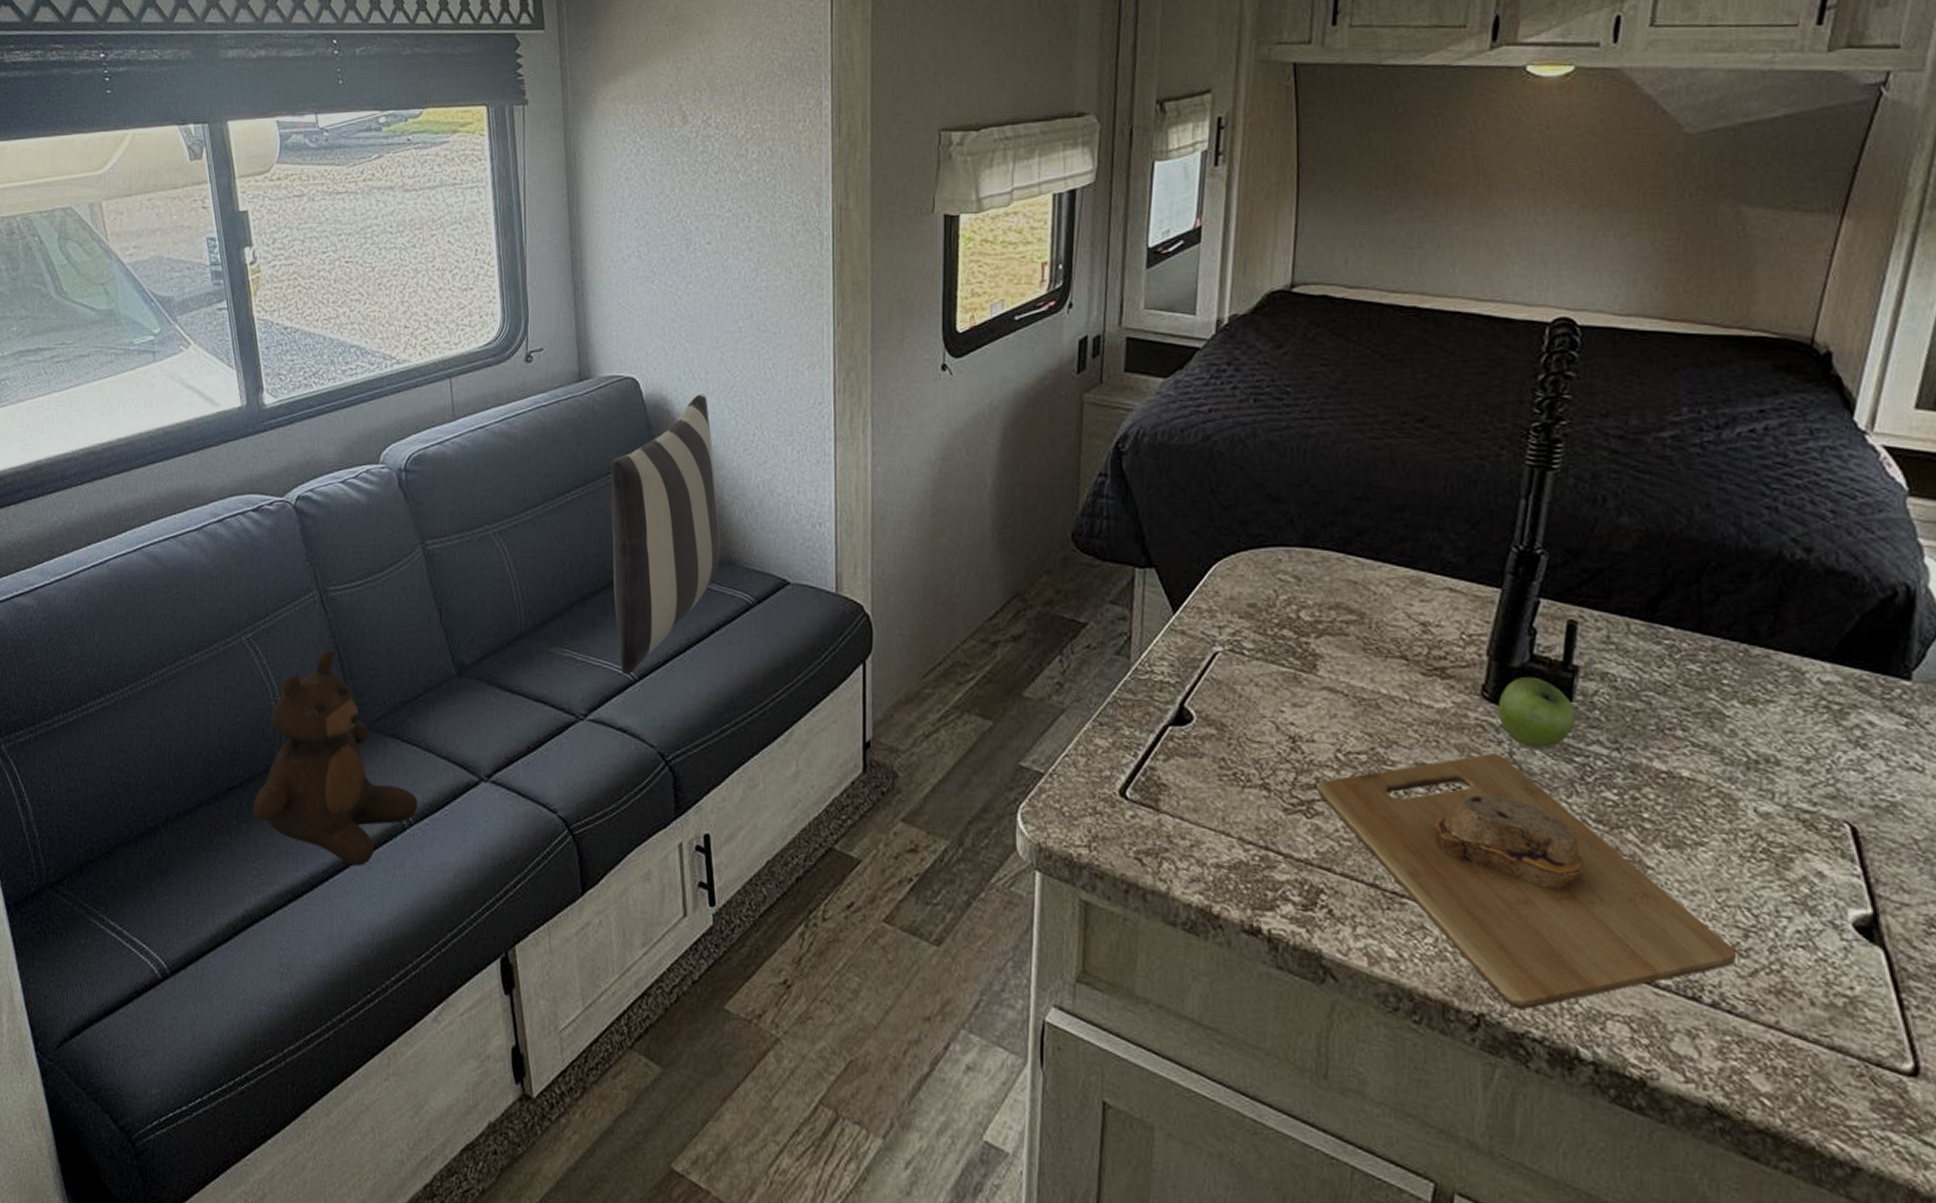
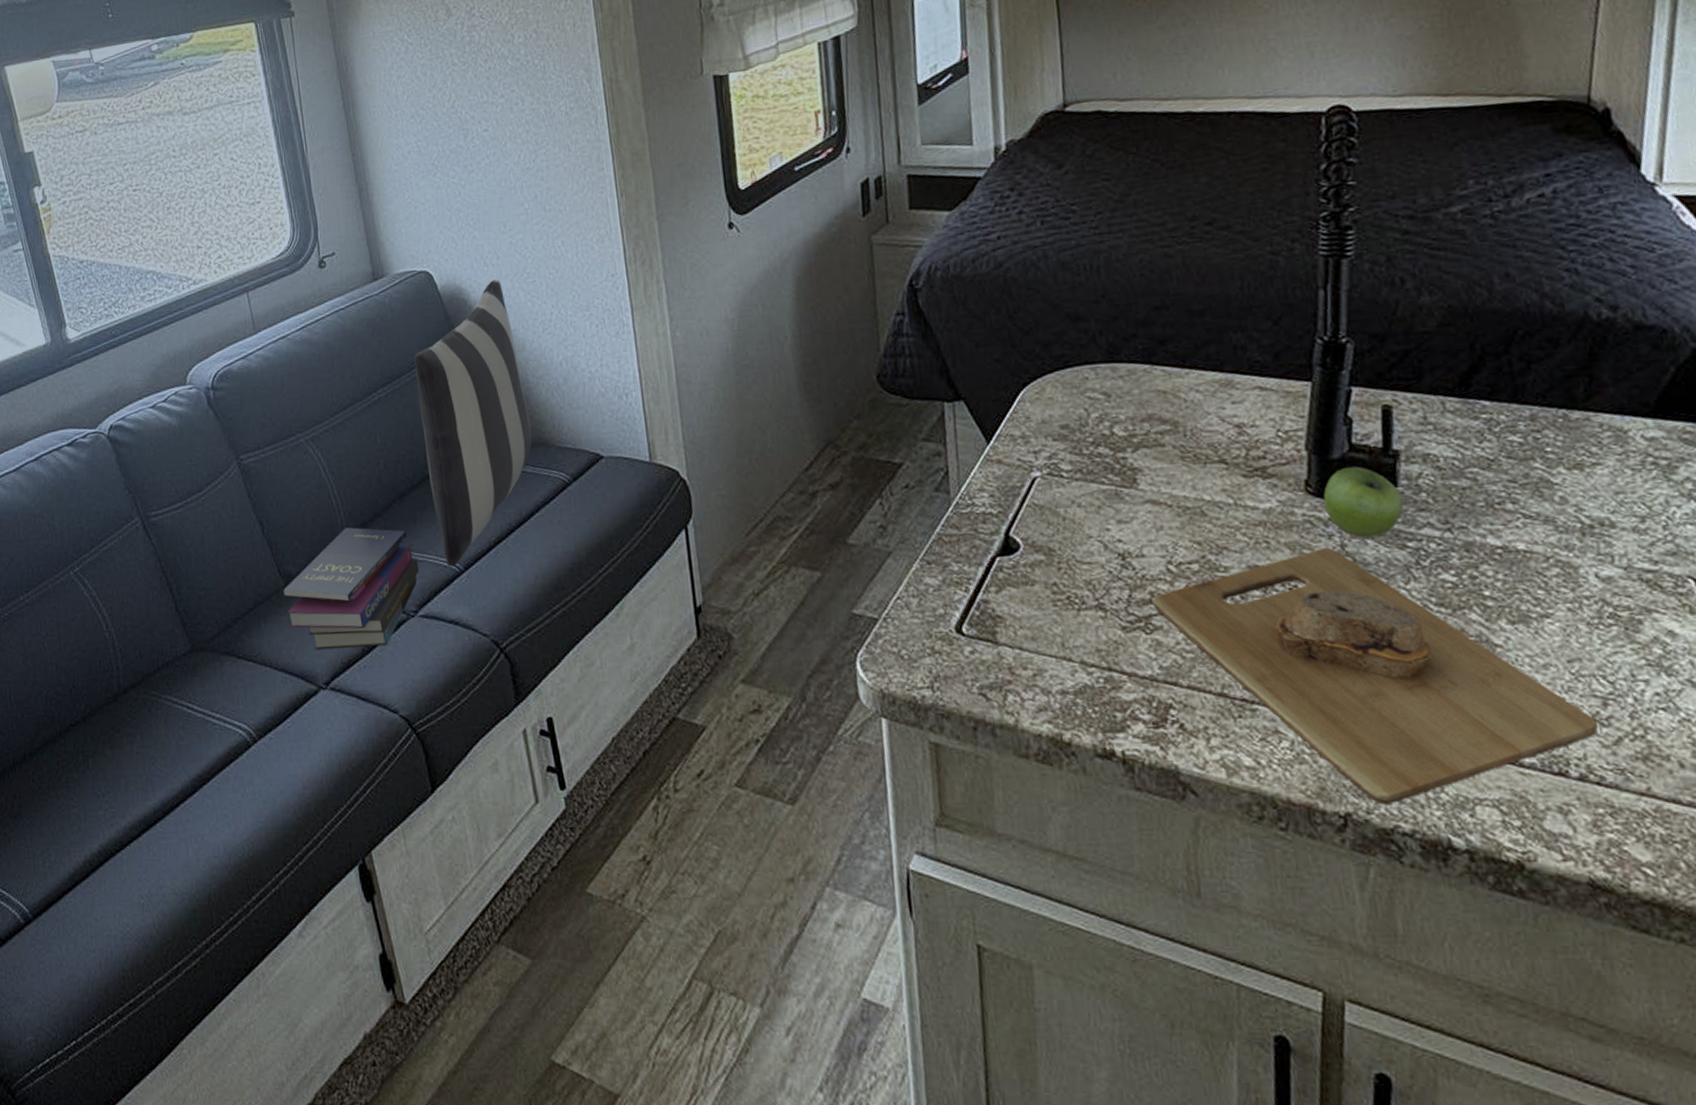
teddy bear: present [253,650,417,866] -> none [97,575,260,789]
books: none [455,624,594,745] -> present [283,527,419,650]

